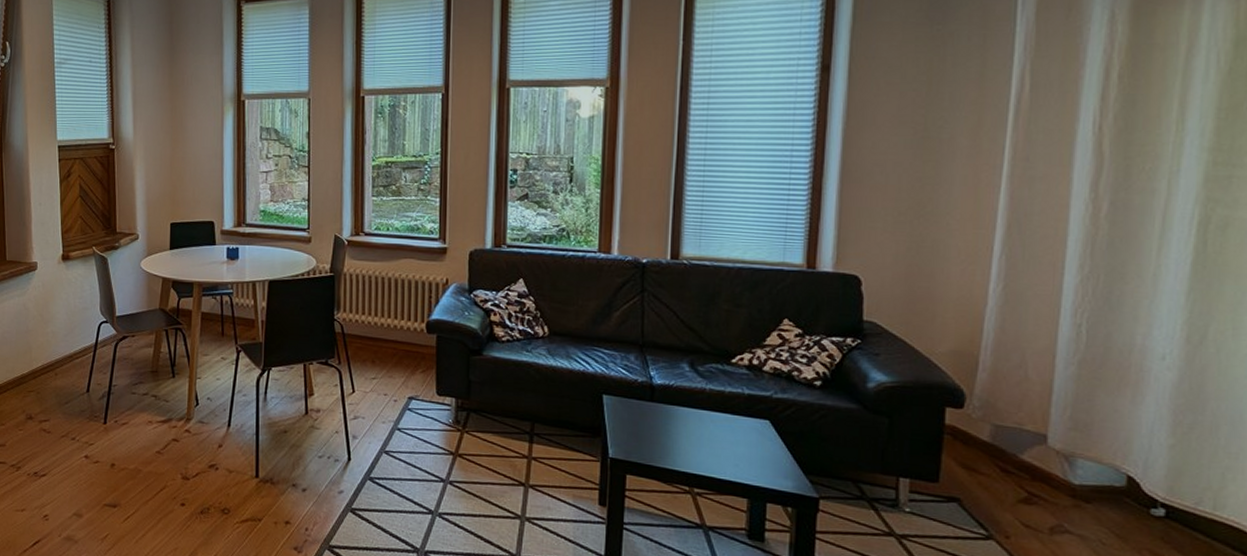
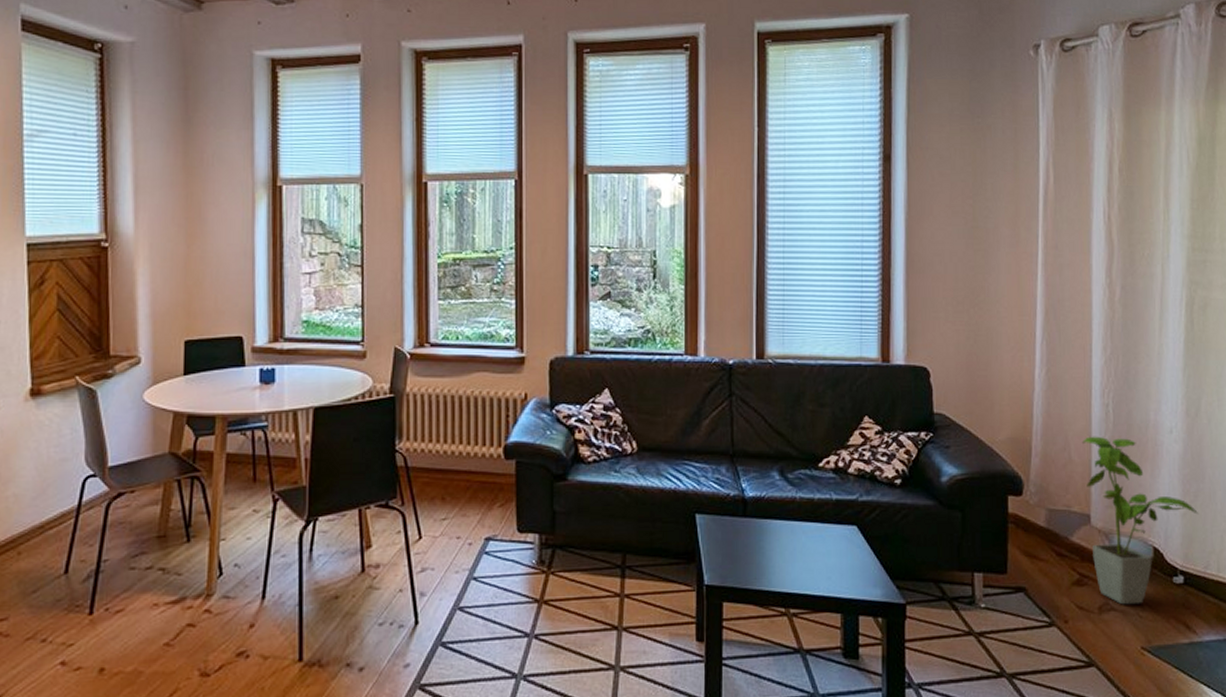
house plant: none [1042,355,1194,531] -> present [1081,436,1199,605]

